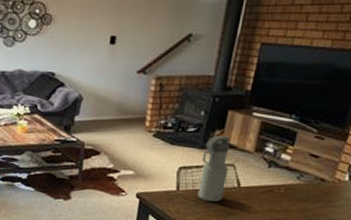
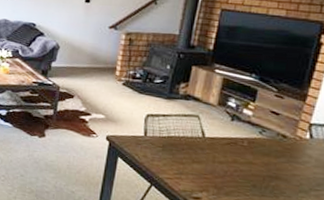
water bottle: present [197,135,231,202] -> none [164,88,195,150]

